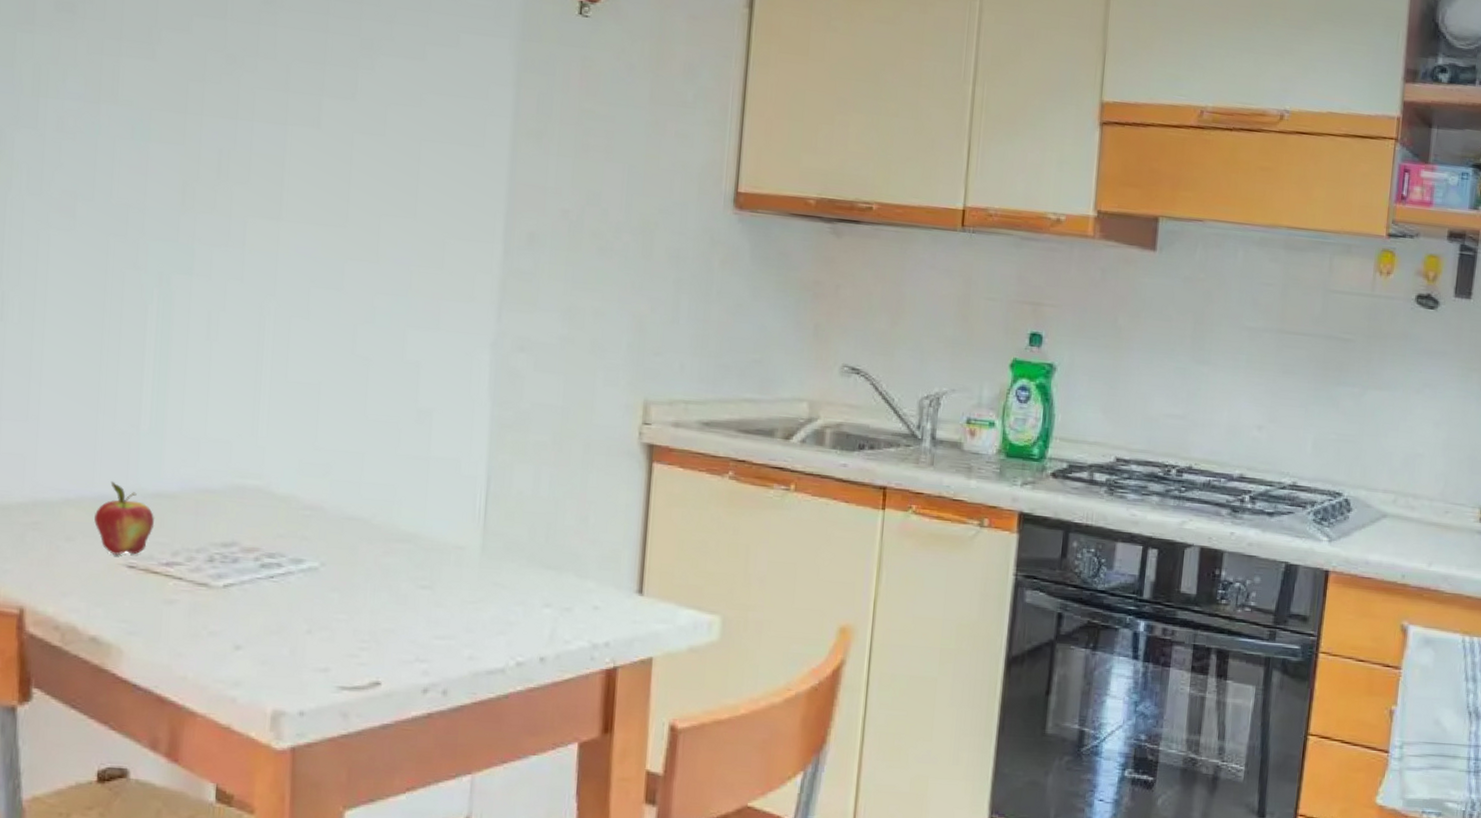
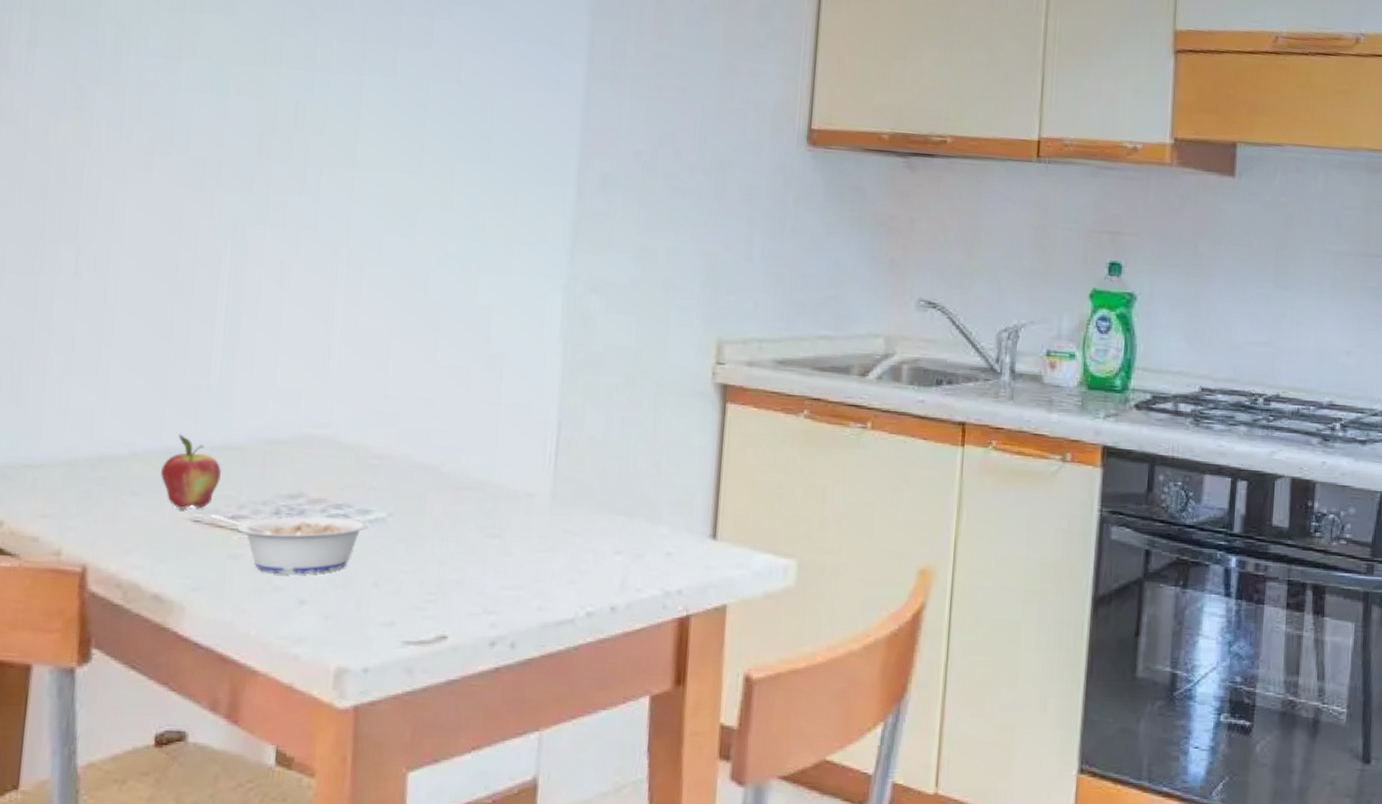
legume: none [146,561,303,621] -> present [211,514,370,575]

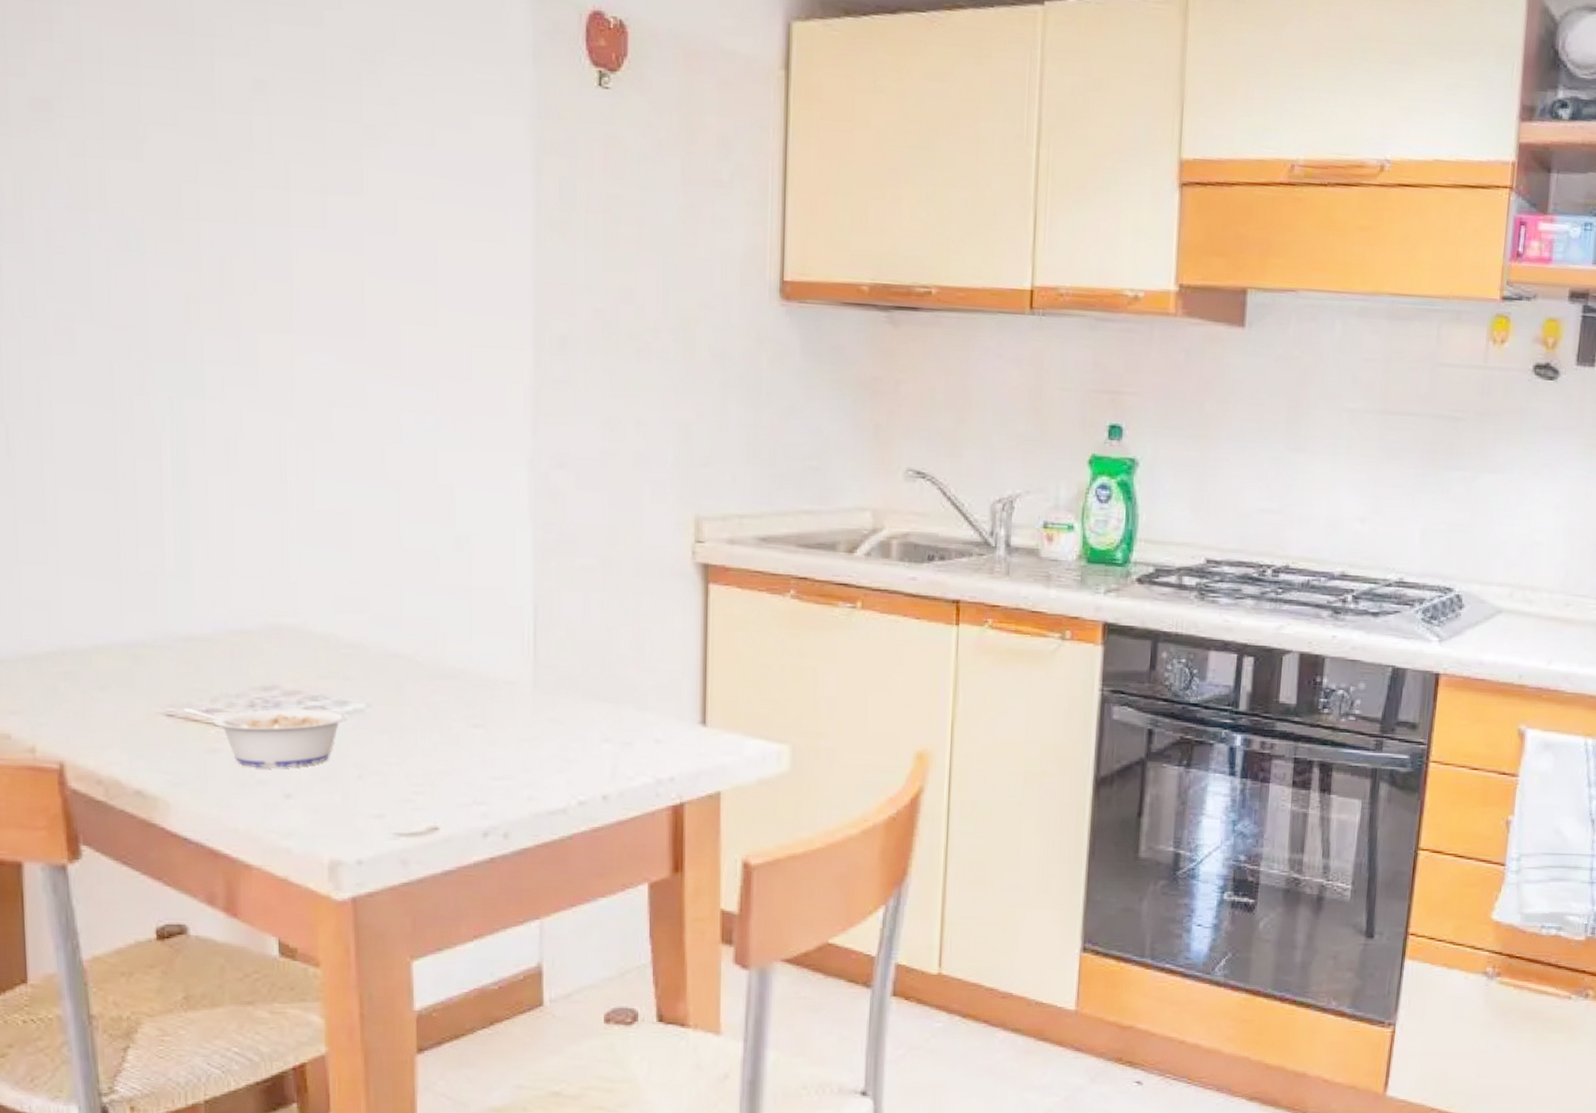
fruit: present [161,434,222,509] -> none [127,626,190,703]

